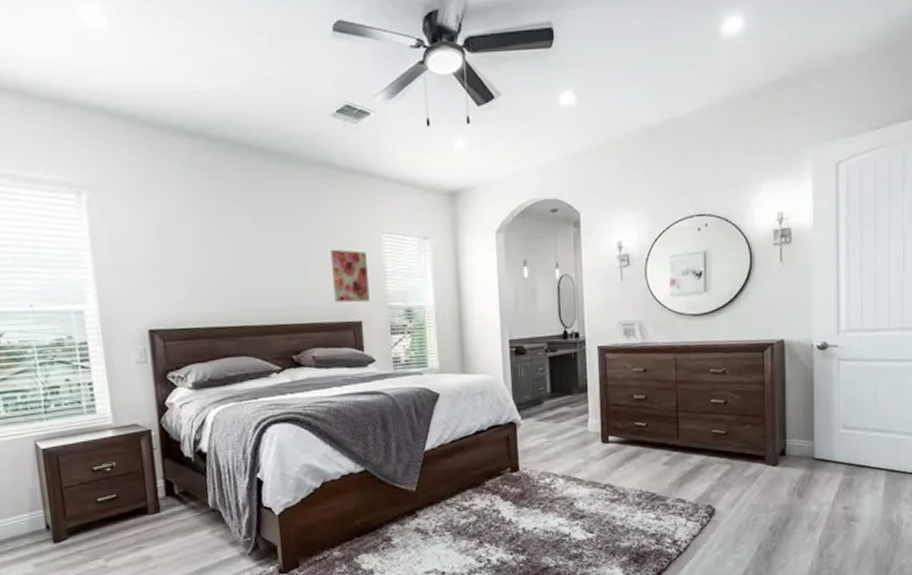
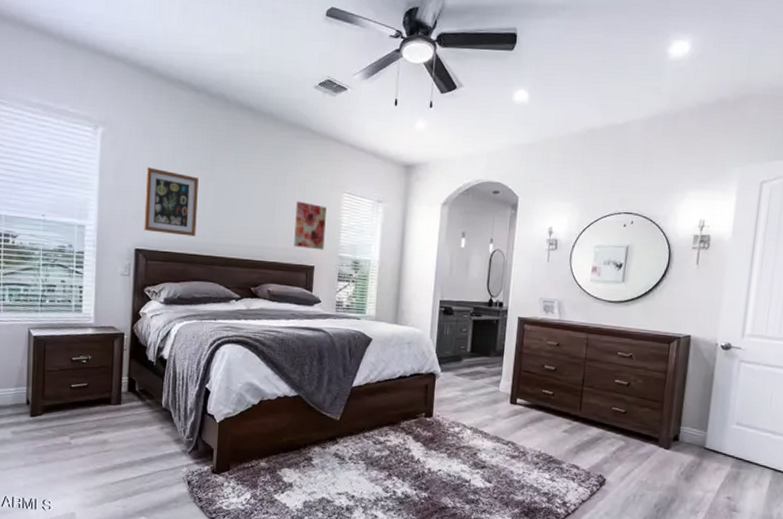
wall art: none [147,232,219,308] -> present [144,167,199,237]

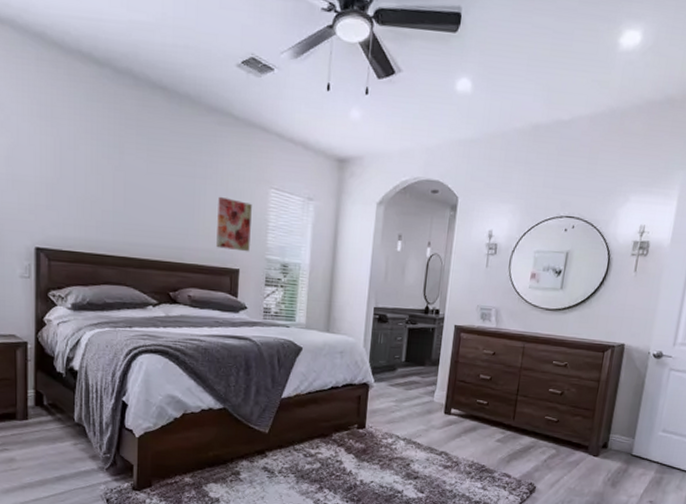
wall art: present [144,167,199,237] -> none [44,153,106,235]

